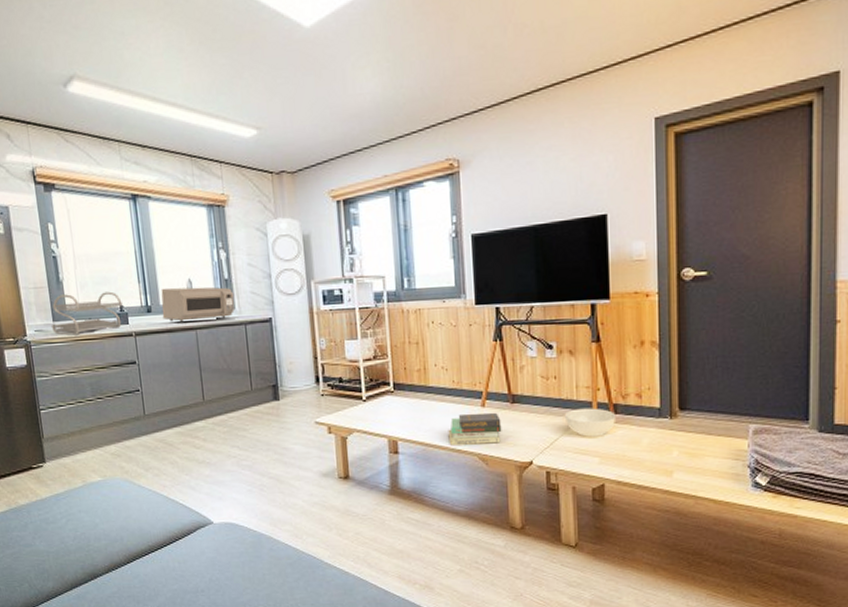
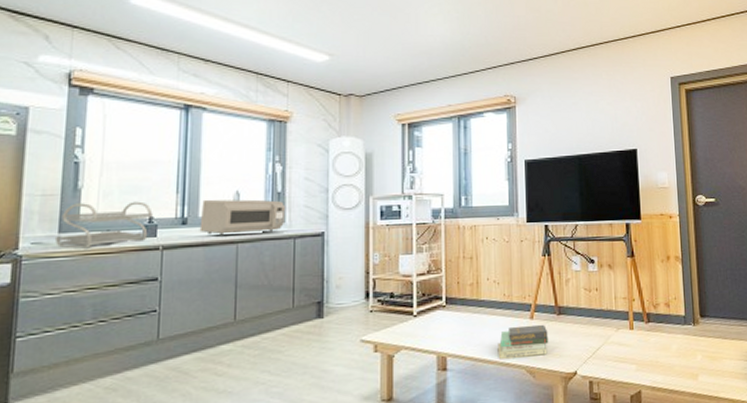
bowl: present [564,408,617,437] -> none [604,317,650,345]

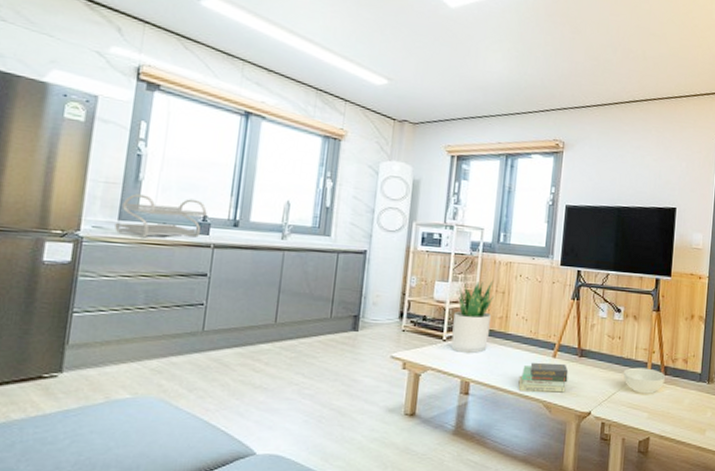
microwave: present [199,199,286,236] -> none [249,205,333,244]
planter: none [422,246,462,327] -> present [451,280,494,354]
bowl: none [604,317,650,345] -> present [623,367,666,394]

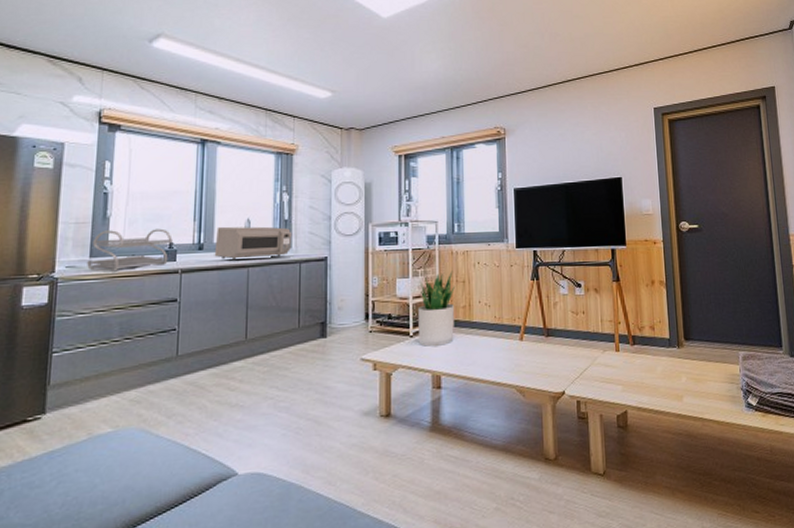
microwave: none [249,205,333,244] -> present [214,226,292,261]
books: present [518,362,569,393] -> none [489,345,538,378]
bowl: present [623,367,666,394] -> none [591,339,635,367]

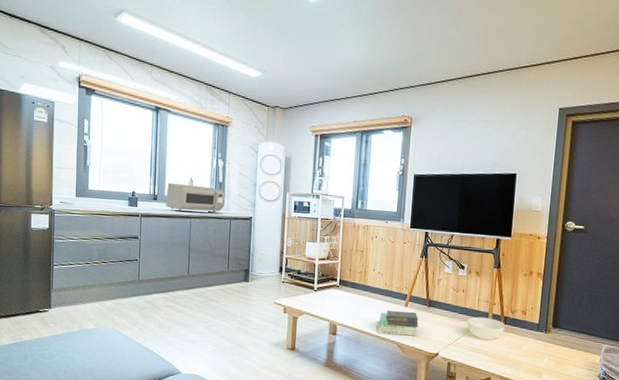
dish rack: present [86,228,173,272] -> none [73,176,135,210]
planter: present [418,271,455,348] -> none [321,241,354,302]
books: none [489,345,538,378] -> present [376,310,419,336]
bowl: none [591,339,635,367] -> present [466,317,506,340]

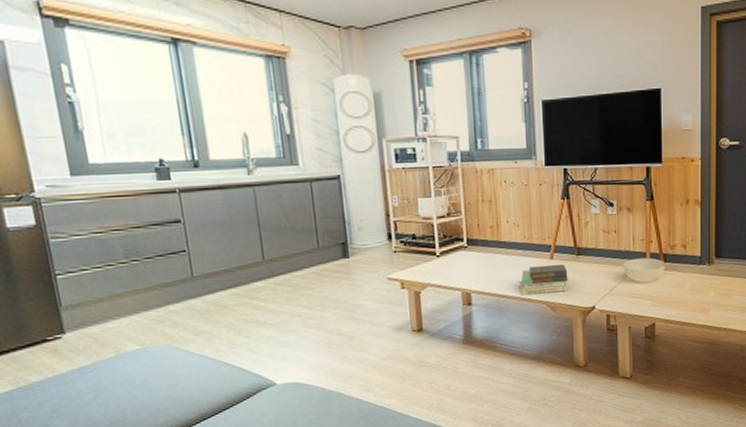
microwave: present [165,182,225,213] -> none [210,141,298,179]

